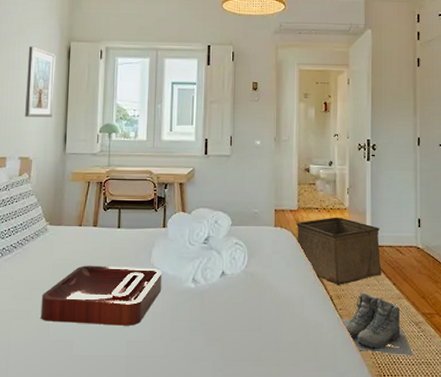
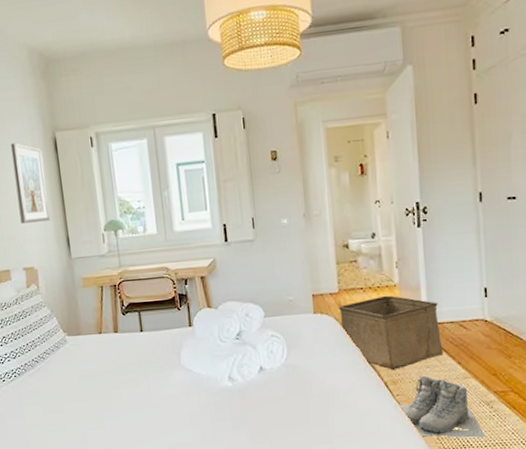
decorative tray: present [40,265,163,326] -> none [73,370,197,432]

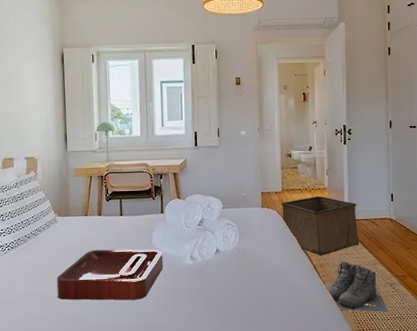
picture frame: present [10,143,50,224] -> none [24,54,52,120]
decorative tray: none [73,370,197,432] -> present [57,249,164,301]

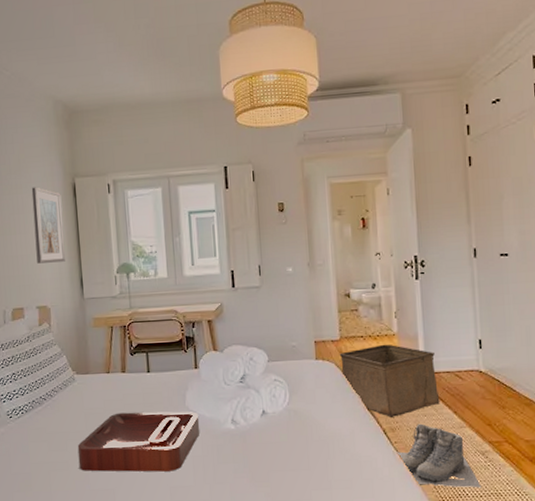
picture frame: none [24,54,52,120] -> present [31,187,65,264]

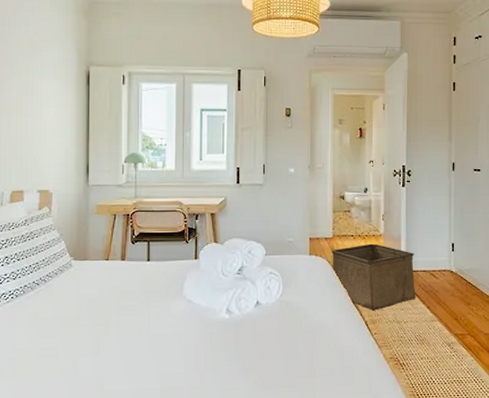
picture frame: present [31,187,65,264] -> none [42,71,74,148]
decorative tray: present [77,411,200,472] -> none [68,299,195,359]
boots: present [395,423,481,488] -> none [374,317,446,376]

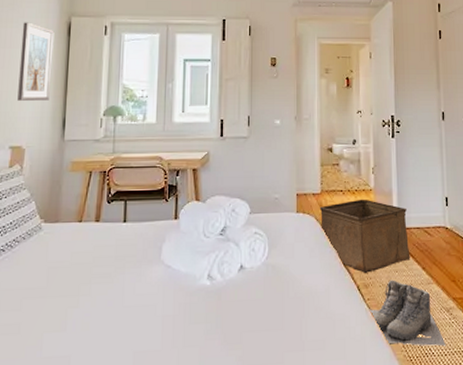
picture frame: none [42,71,74,148] -> present [17,22,55,101]
boots: none [374,317,446,376] -> present [368,280,446,347]

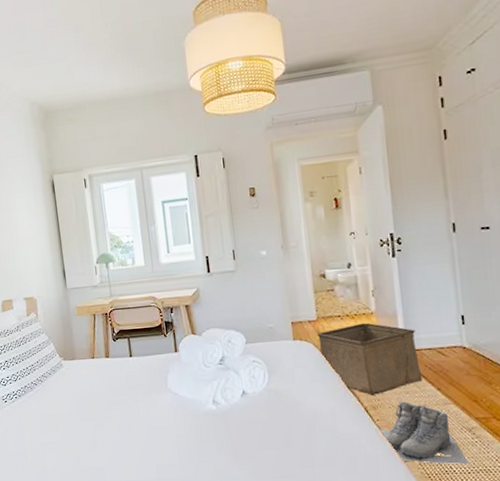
picture frame: present [17,22,55,101] -> none [13,185,48,258]

